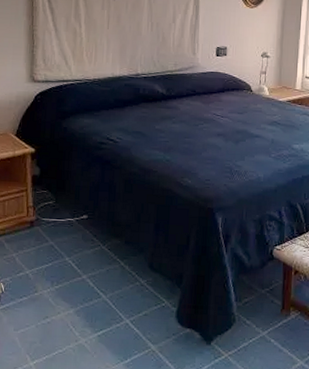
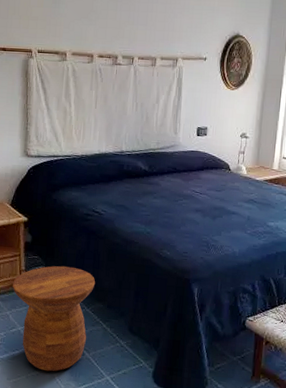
side table: none [19,200,112,318] -> present [12,266,96,372]

